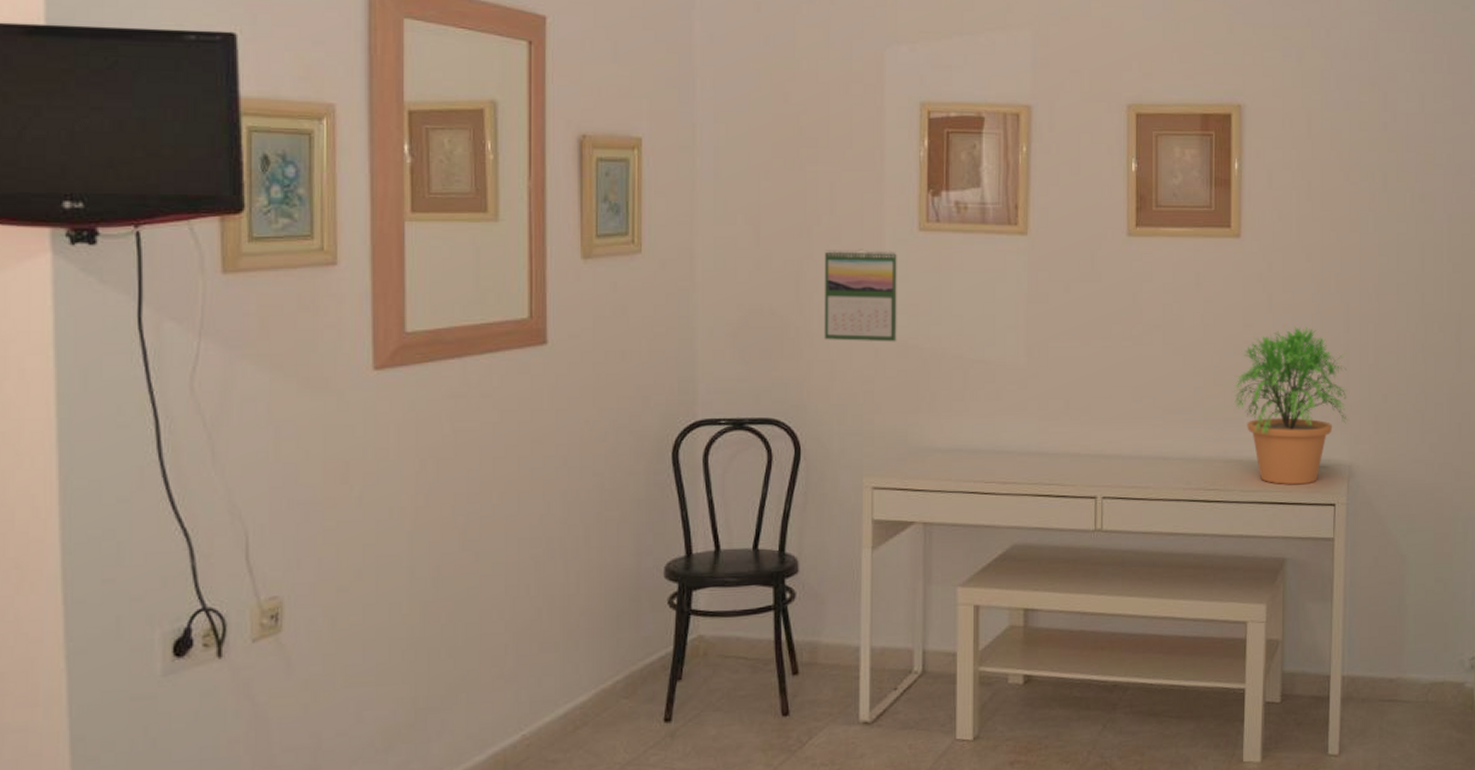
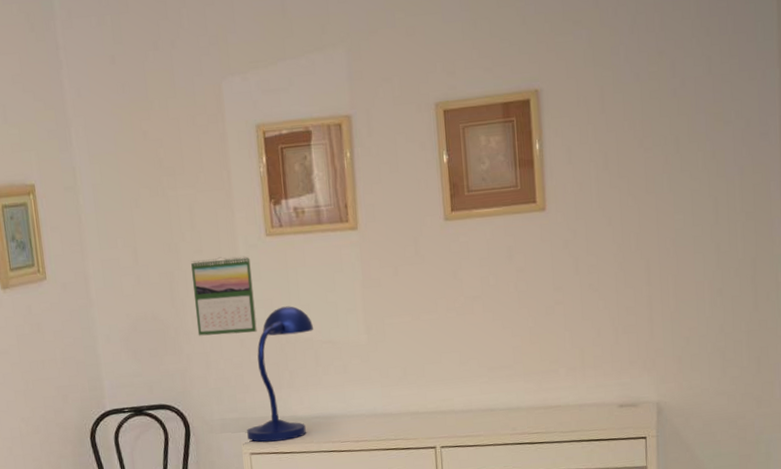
desk lamp: none [871,315,964,475] -> present [247,306,313,442]
potted plant: present [1234,326,1347,485] -> none [549,284,653,424]

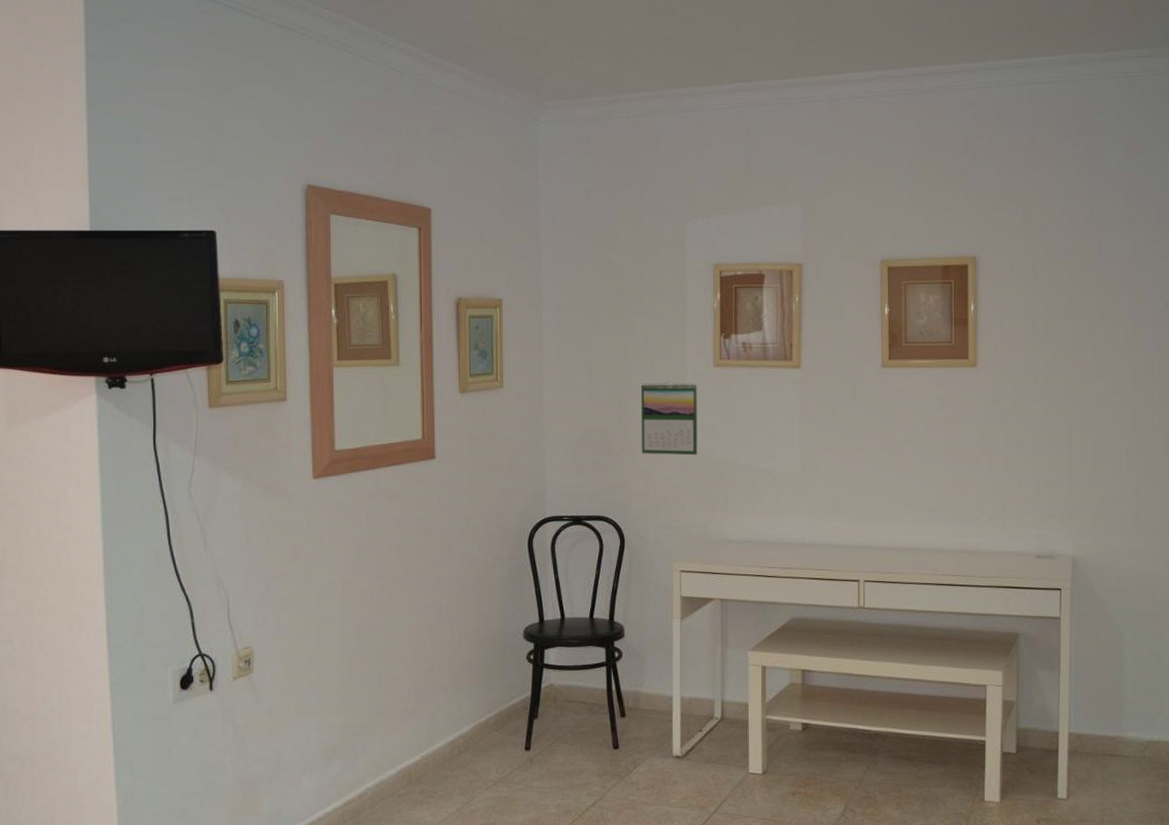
desk lamp: present [247,306,313,442] -> none [679,433,751,561]

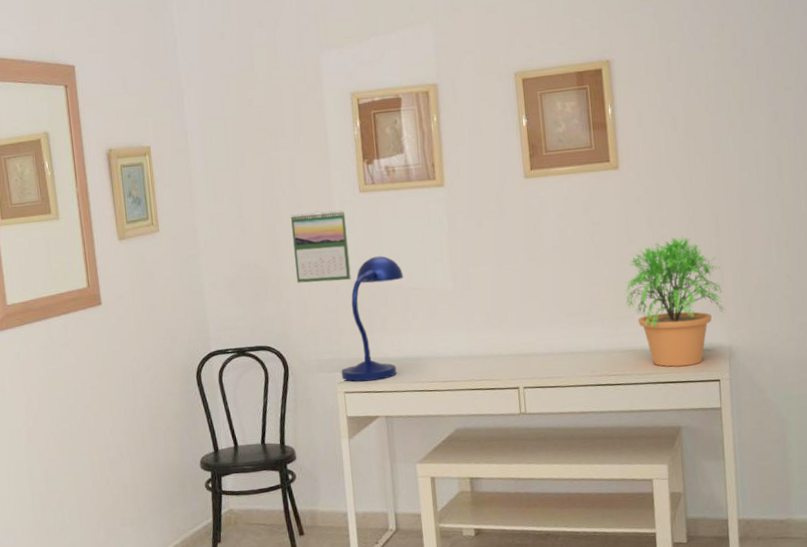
desk lamp: none [679,433,751,561] -> present [341,256,403,382]
potted plant: none [973,440,1071,572] -> present [625,236,724,367]

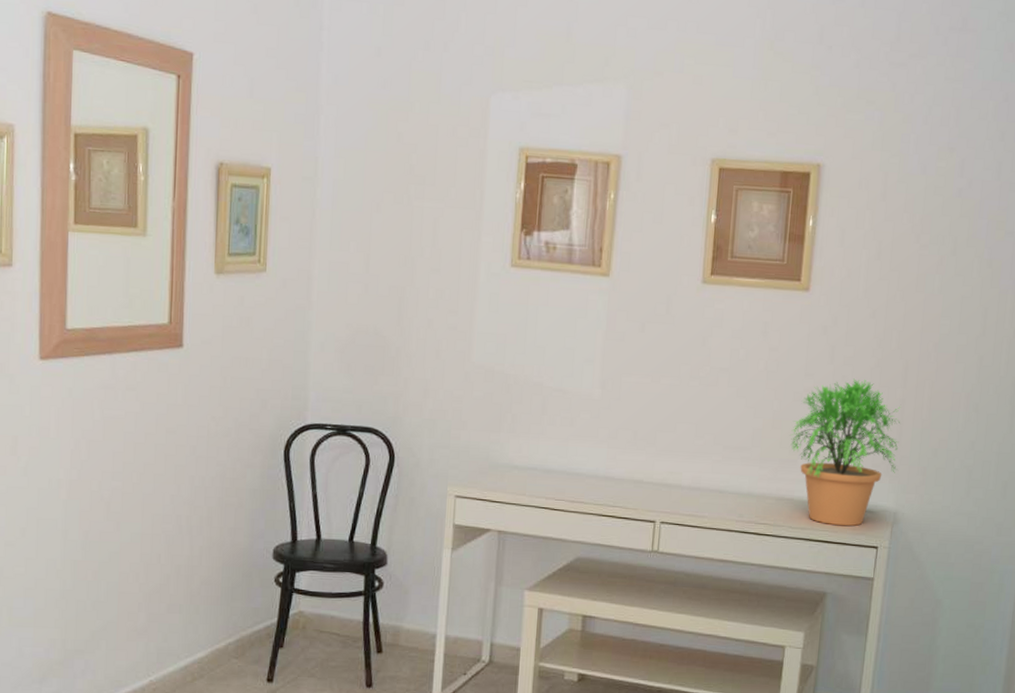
calendar: present [291,210,351,283] -> none [420,279,490,367]
desk lamp: present [341,256,403,382] -> none [455,344,546,488]

